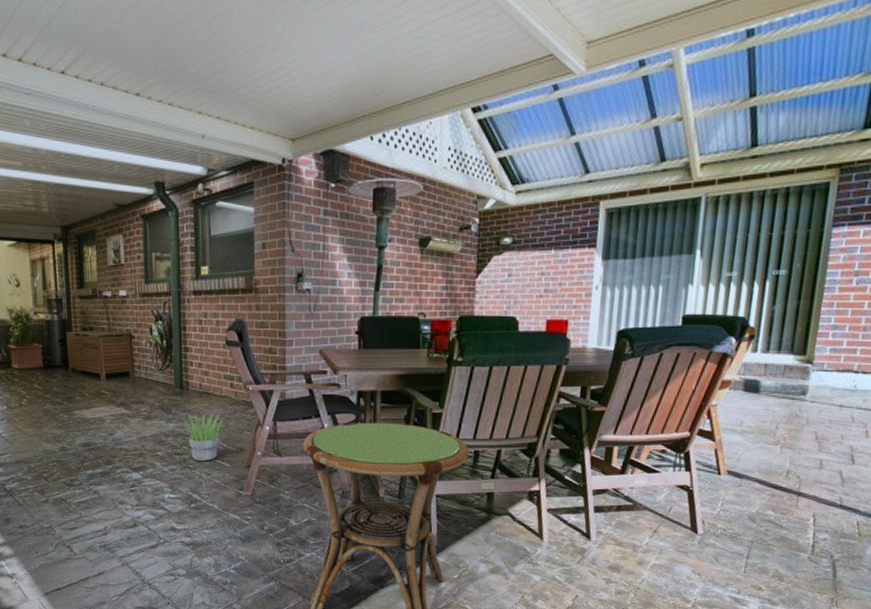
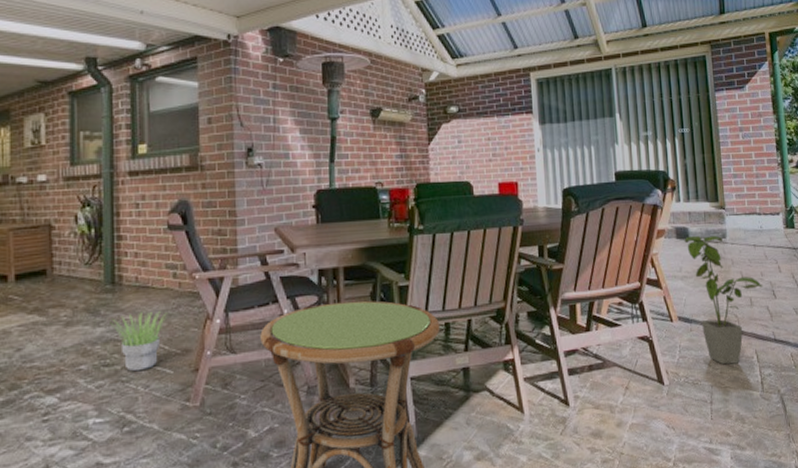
house plant: none [752,389,841,524] -> present [684,235,763,365]

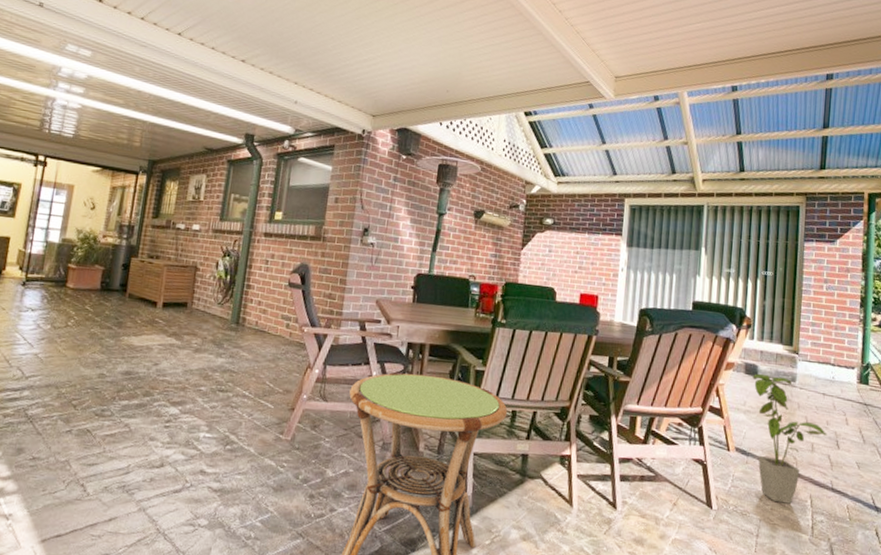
potted plant: present [110,311,167,372] -> none [229,351,276,401]

